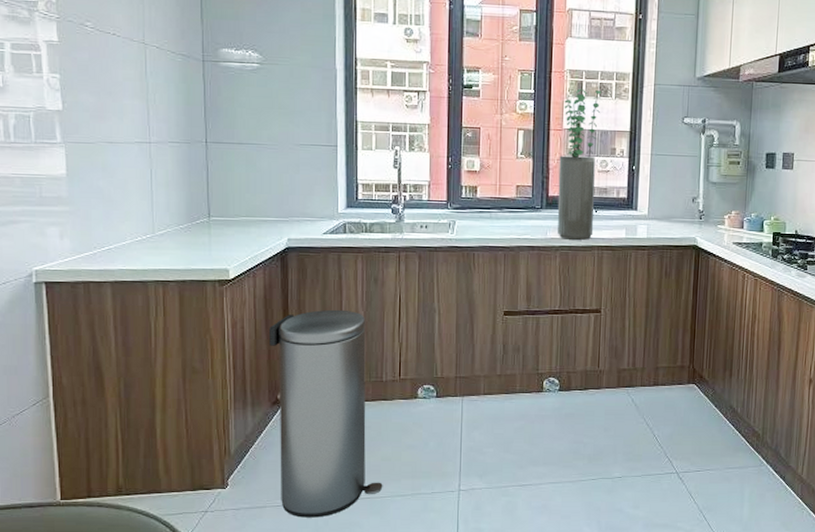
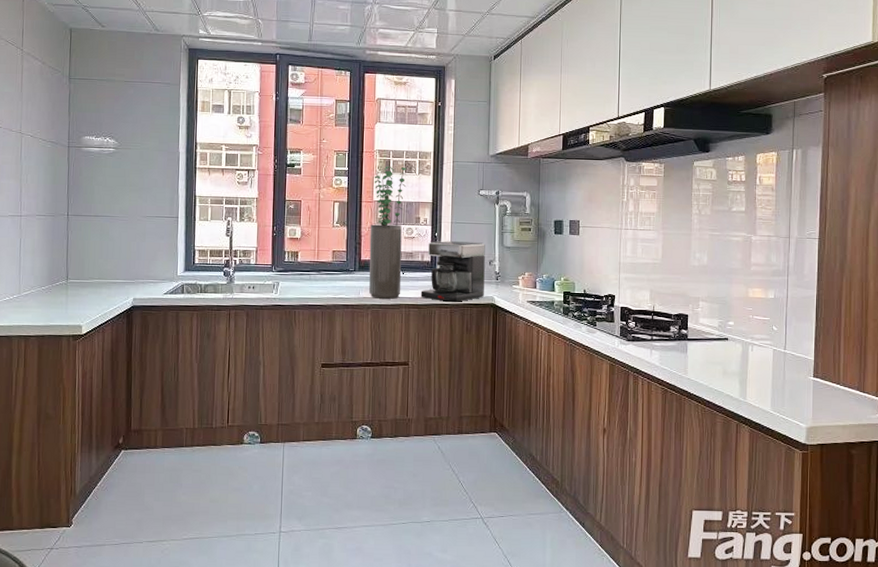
pedal bin: present [270,309,383,518] -> none [114,361,211,556]
coffee maker: none [615,174,689,245] -> present [420,240,485,303]

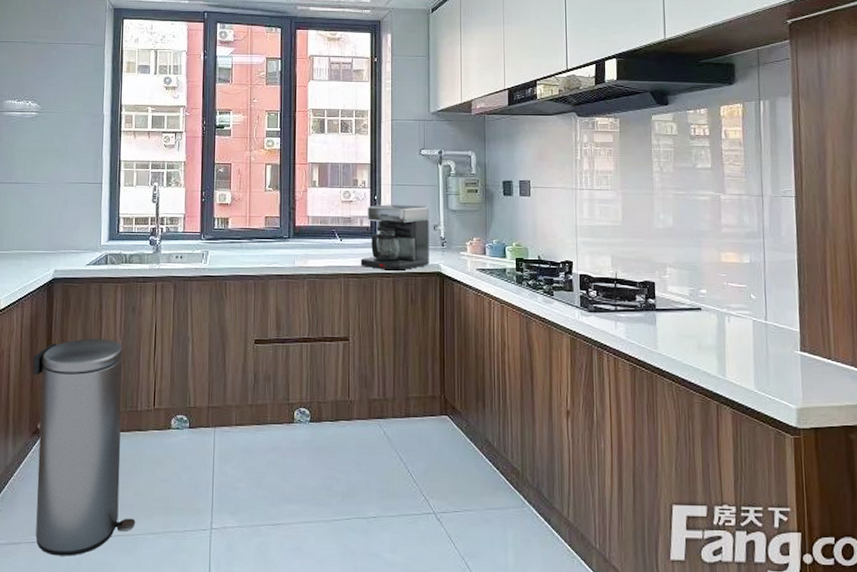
pedal bin: none [114,361,211,556] -> present [33,338,136,556]
vase: present [368,160,407,299] -> none [304,119,343,268]

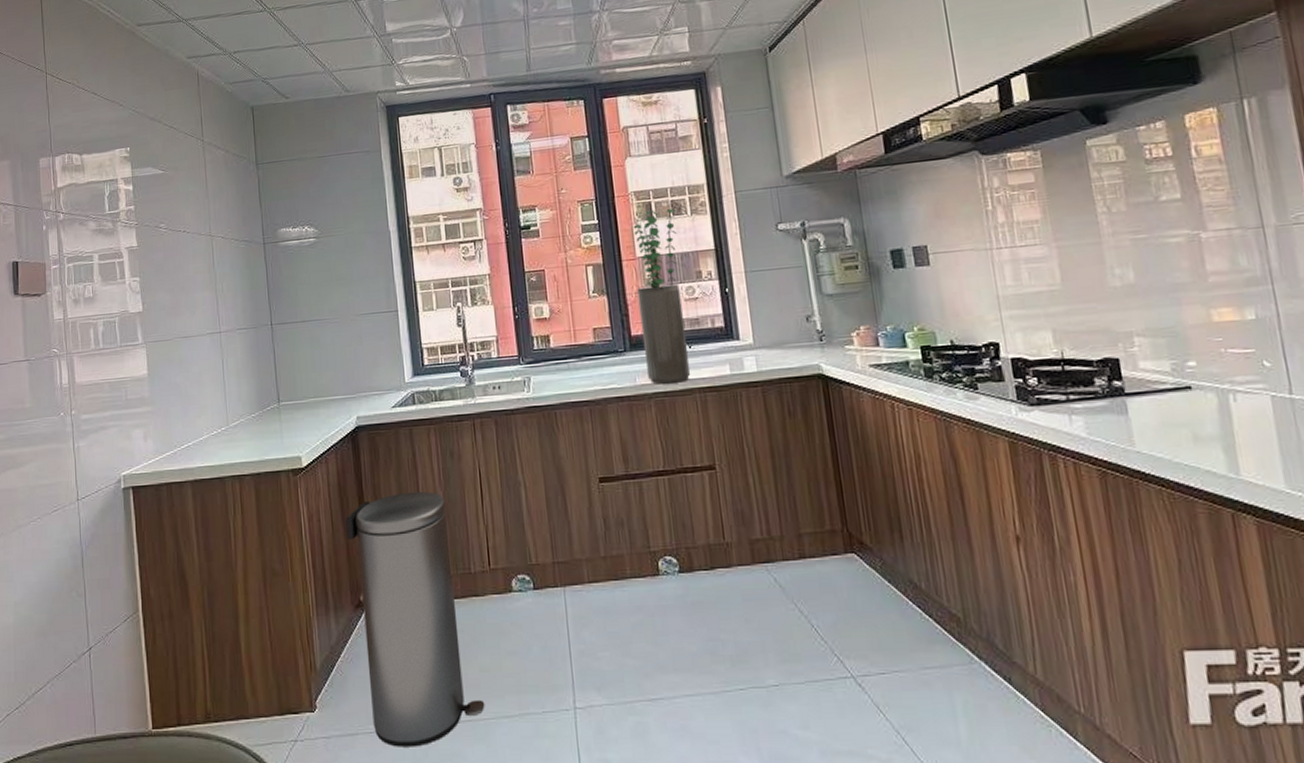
vase: none [304,119,343,268] -> present [633,200,691,384]
coffee maker: present [360,204,429,272] -> none [717,293,806,379]

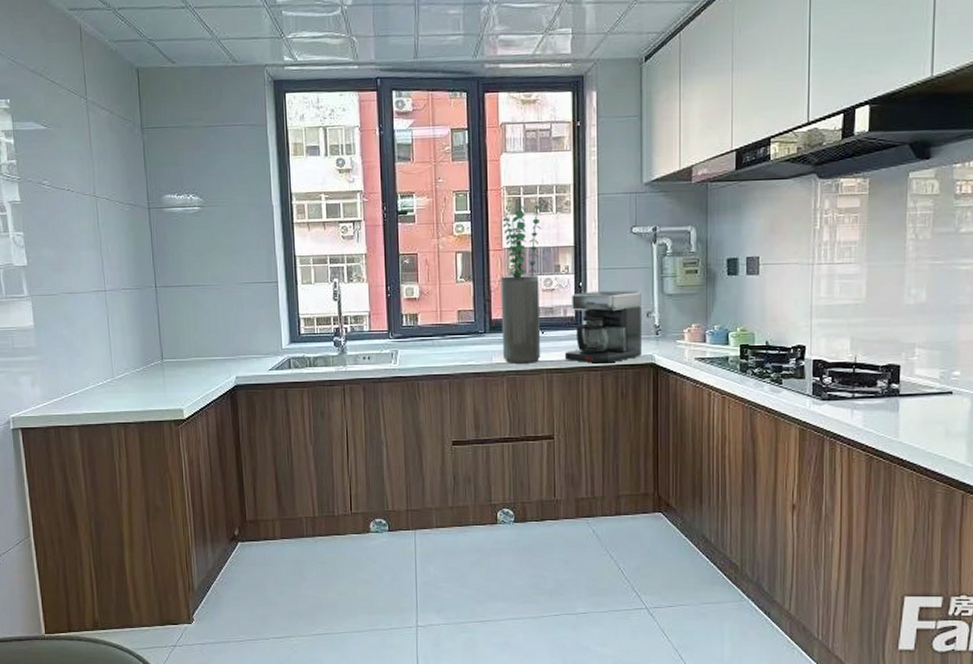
pedal bin: present [346,491,485,747] -> none [224,445,341,653]
coffee maker: none [717,293,806,379] -> present [564,290,642,365]

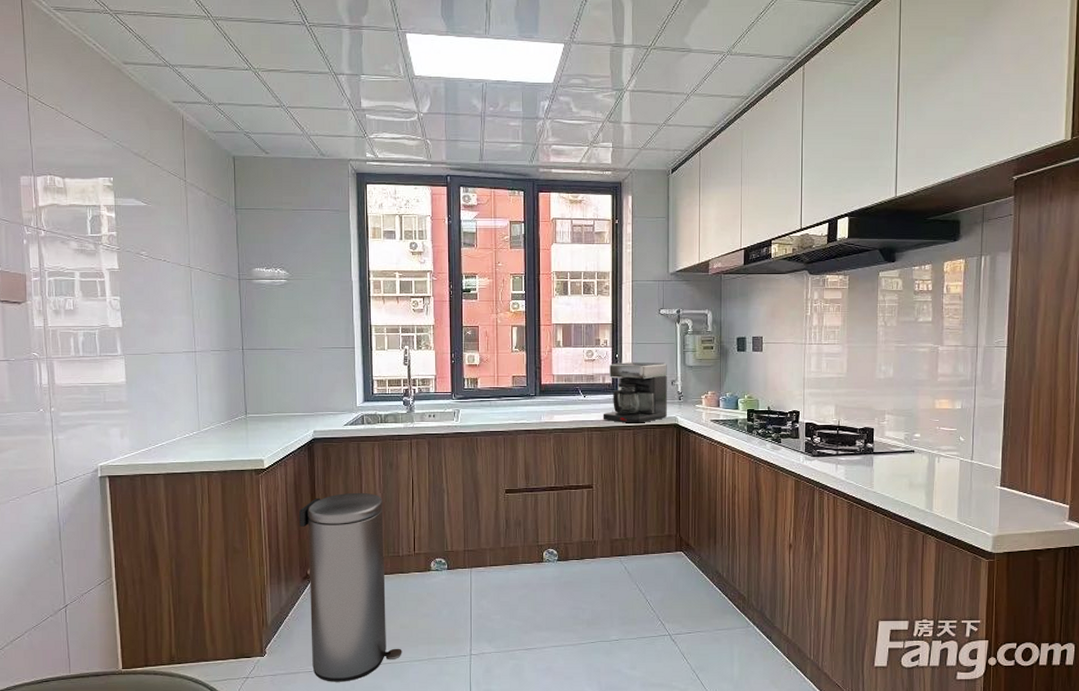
pedal bin: none [224,445,341,653] -> present [299,492,402,682]
vase: present [500,197,542,364] -> none [550,282,585,423]

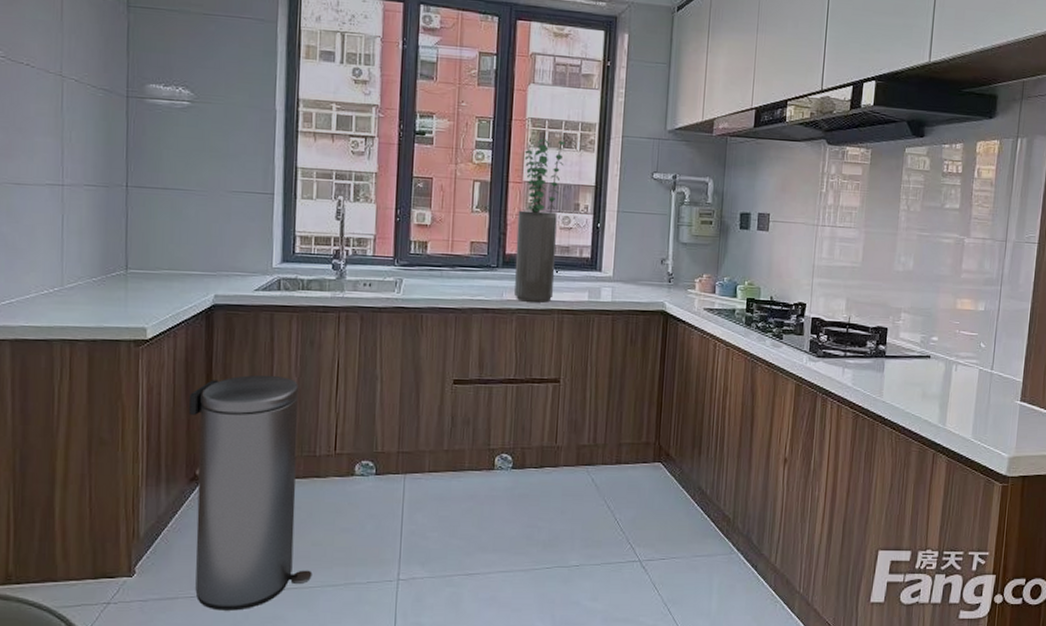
vase: none [550,282,585,423] -> present [514,131,566,303]
coffee maker: present [603,361,667,425] -> none [577,233,657,309]

